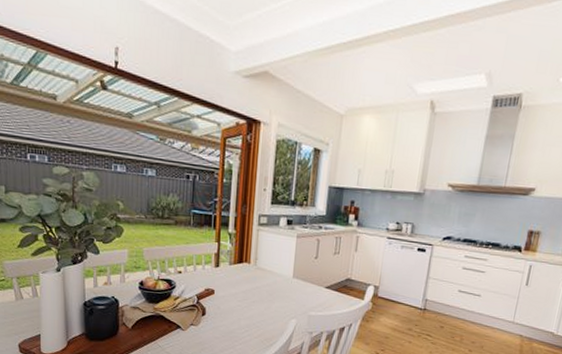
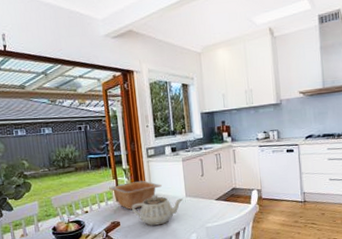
serving bowl: none [208,249,268,280] -> present [108,180,162,210]
teapot: none [231,268,290,303] -> present [132,194,184,226]

